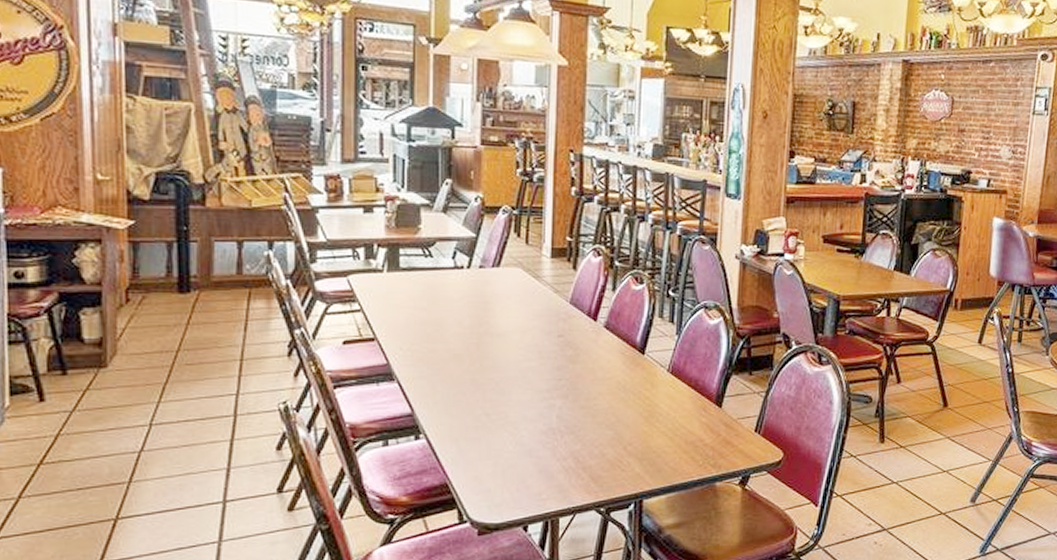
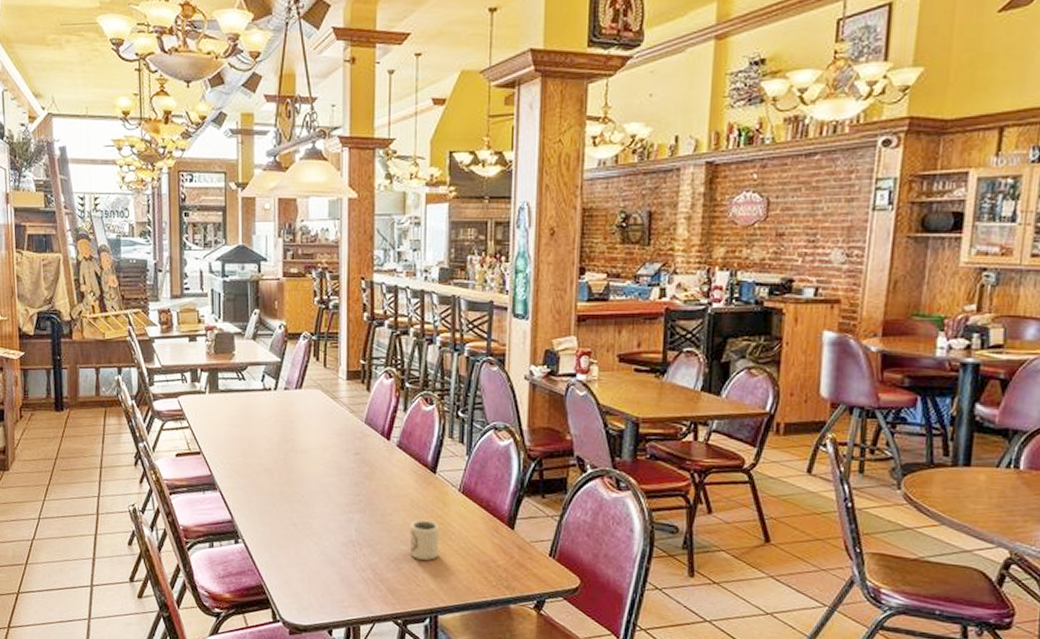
cup: none [616,402,647,444] -> present [410,519,440,560]

